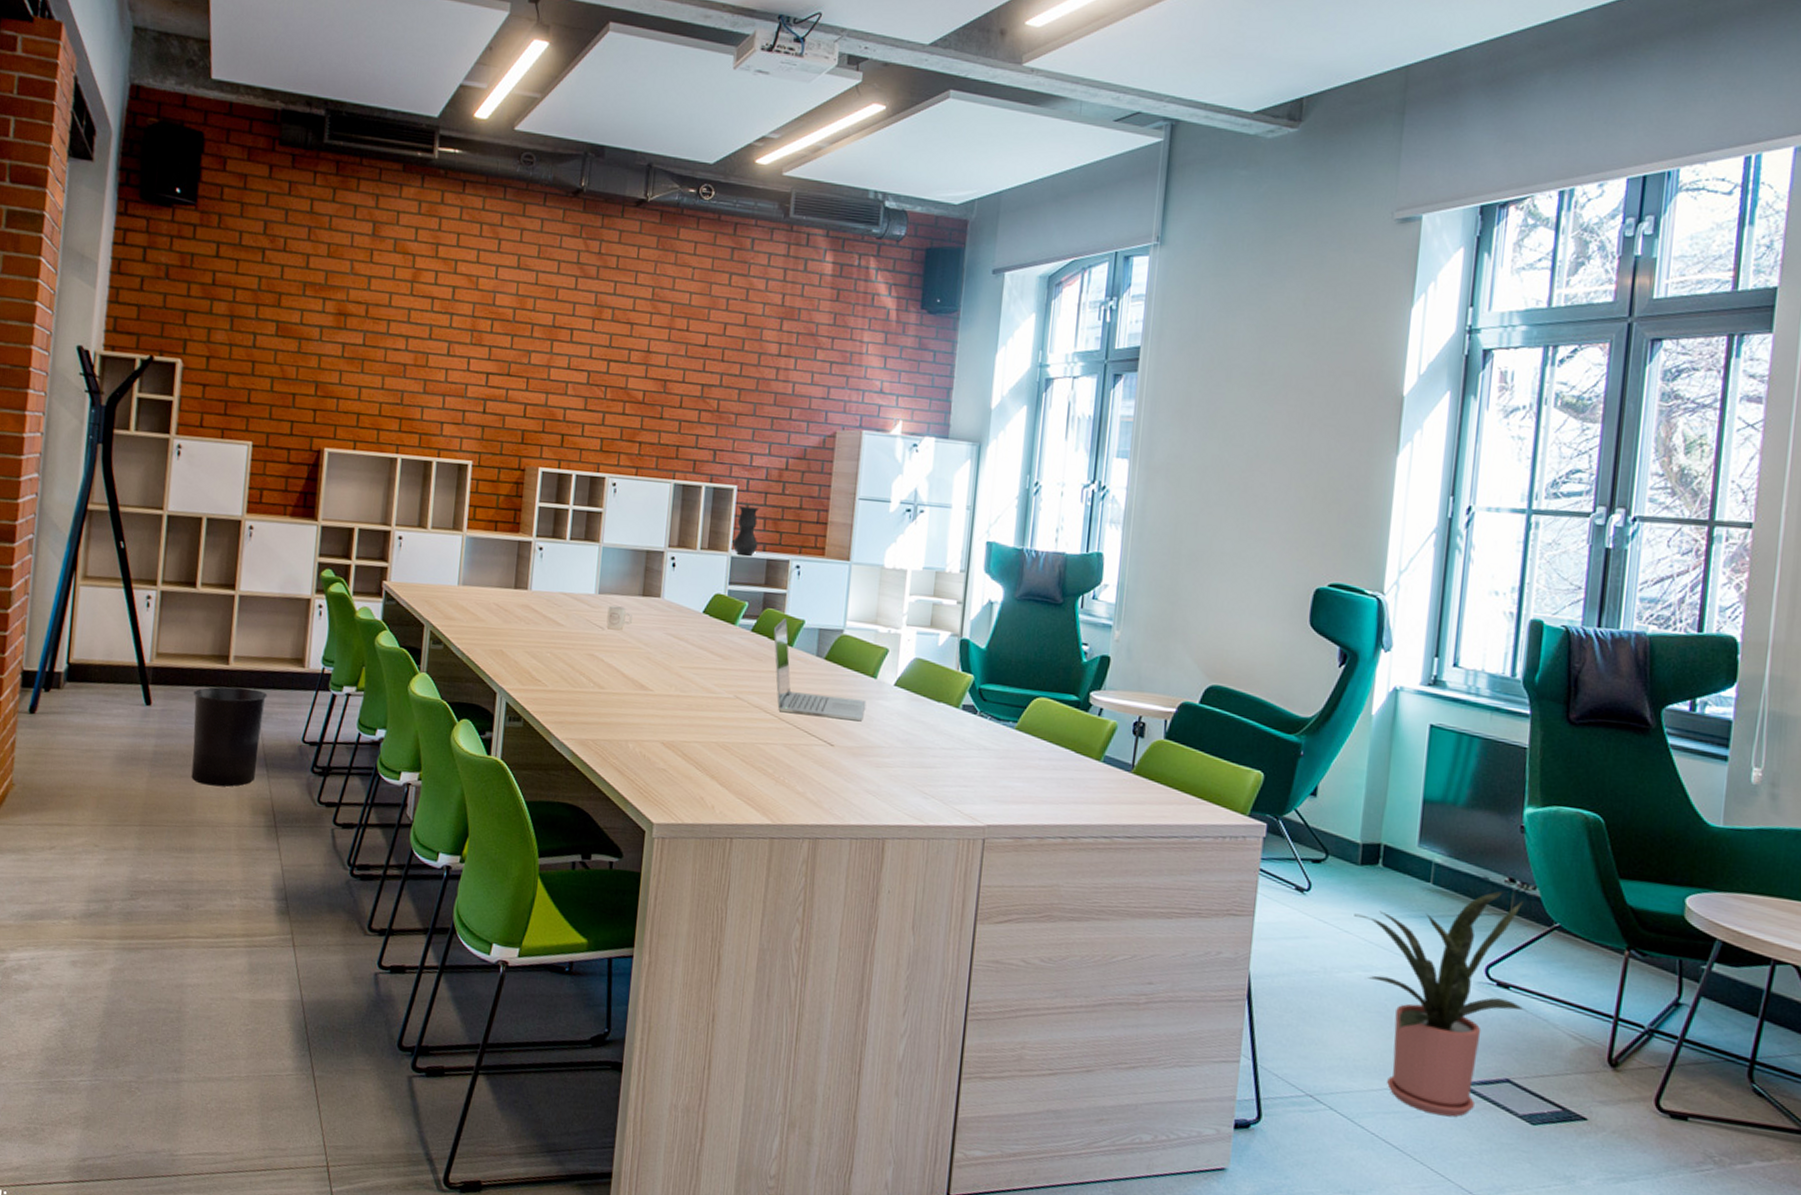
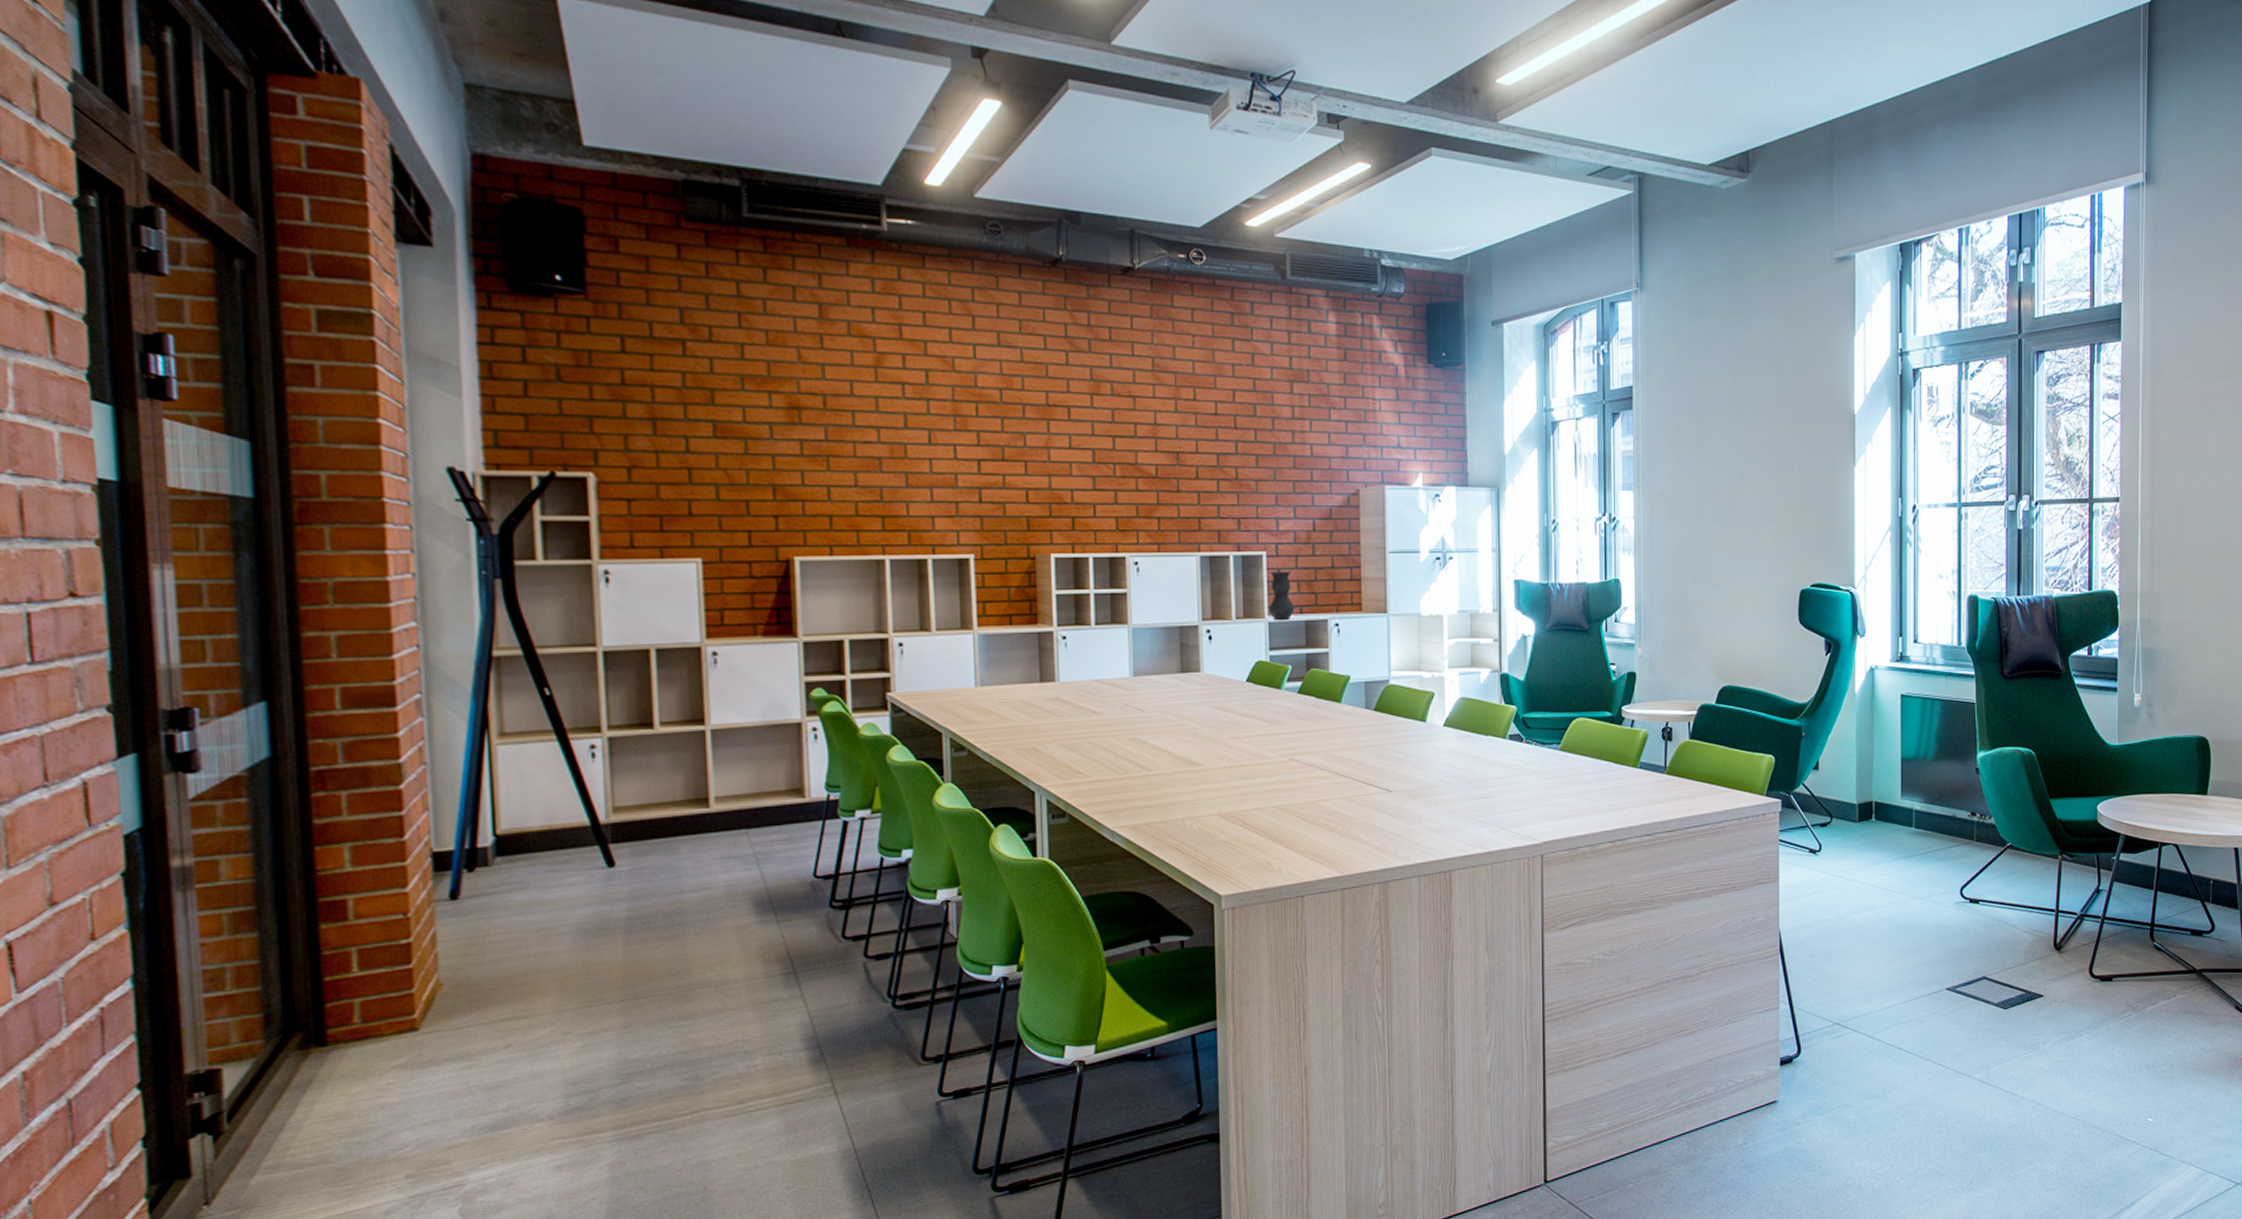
waste bin: present [191,686,268,787] -> none [668,829,763,943]
mug: present [606,605,632,631] -> none [1146,686,1173,711]
laptop: present [773,618,867,722] -> none [1321,677,1419,768]
house plant: present [1354,890,1526,1117] -> none [1857,824,1993,1018]

